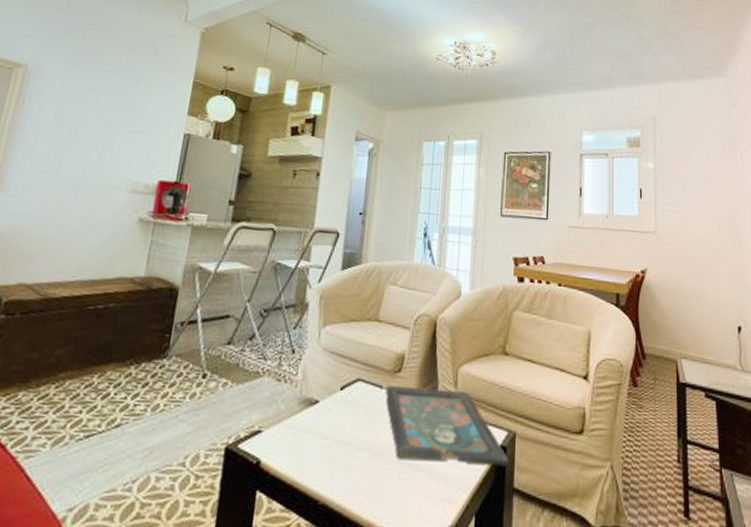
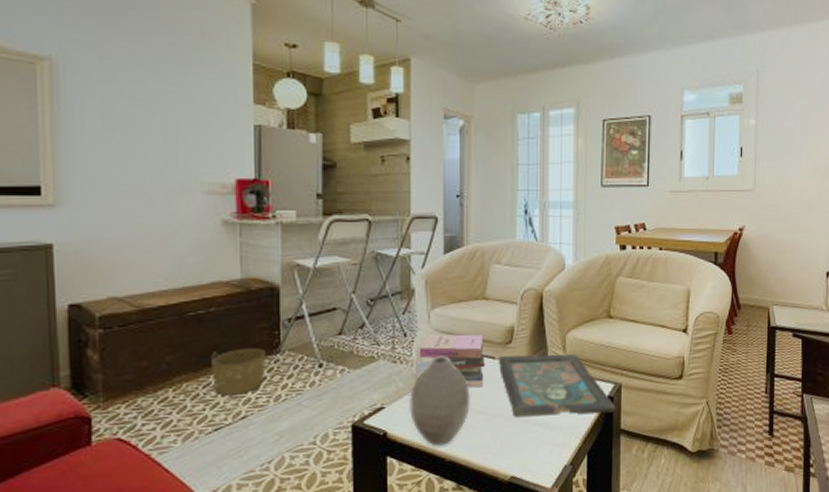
basket: none [95,349,154,400] -> present [211,348,267,396]
vase: none [287,379,353,484] -> present [409,356,470,446]
books: none [298,353,373,420] -> present [416,333,486,388]

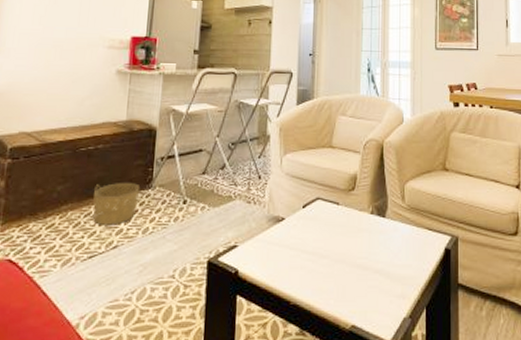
vase: present [409,356,470,446] -> none [260,199,316,288]
books: present [416,333,486,388] -> none [267,177,330,232]
decorative tray: present [498,354,616,417] -> none [341,203,453,266]

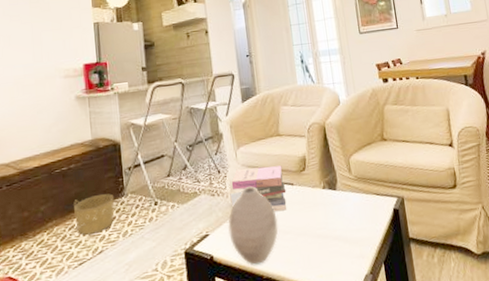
vase: none [260,199,316,288] -> present [228,186,279,265]
books: none [267,177,330,232] -> present [230,165,287,212]

